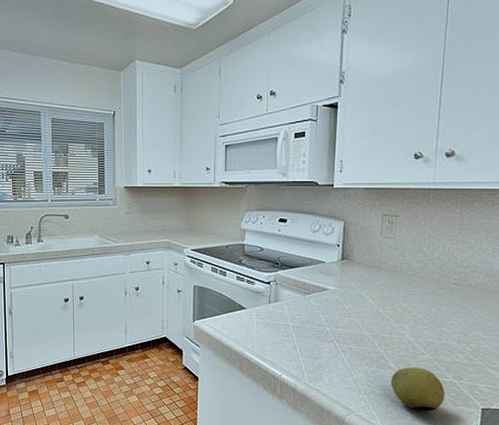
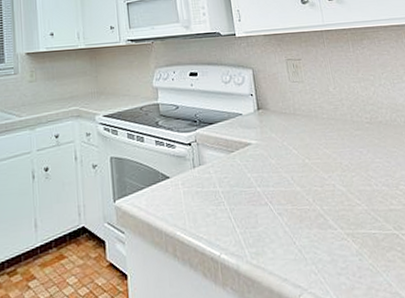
fruit: present [390,367,446,412] -> none [334,221,393,276]

